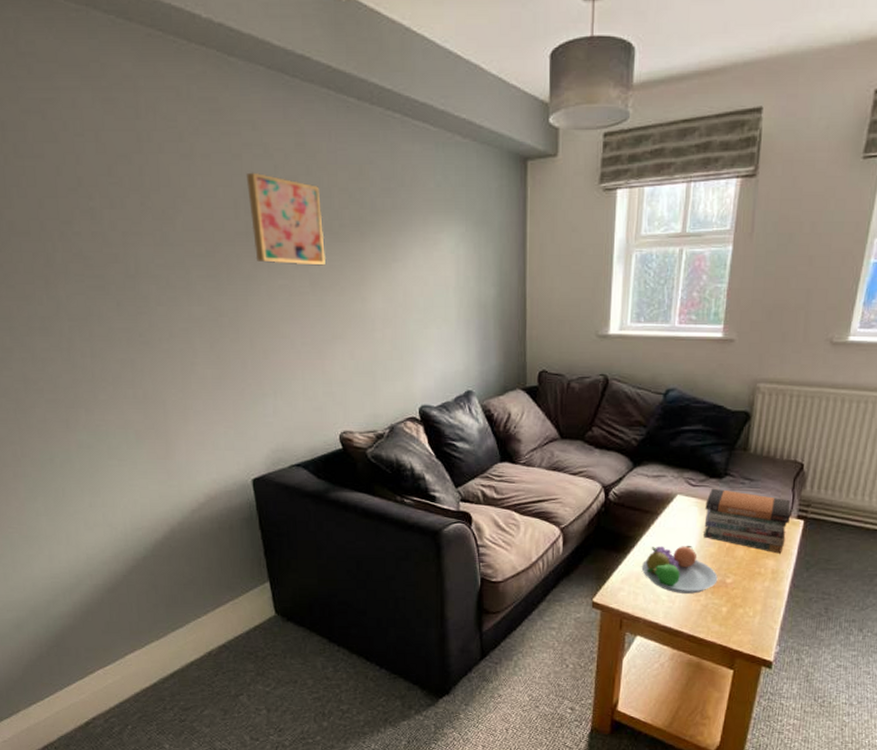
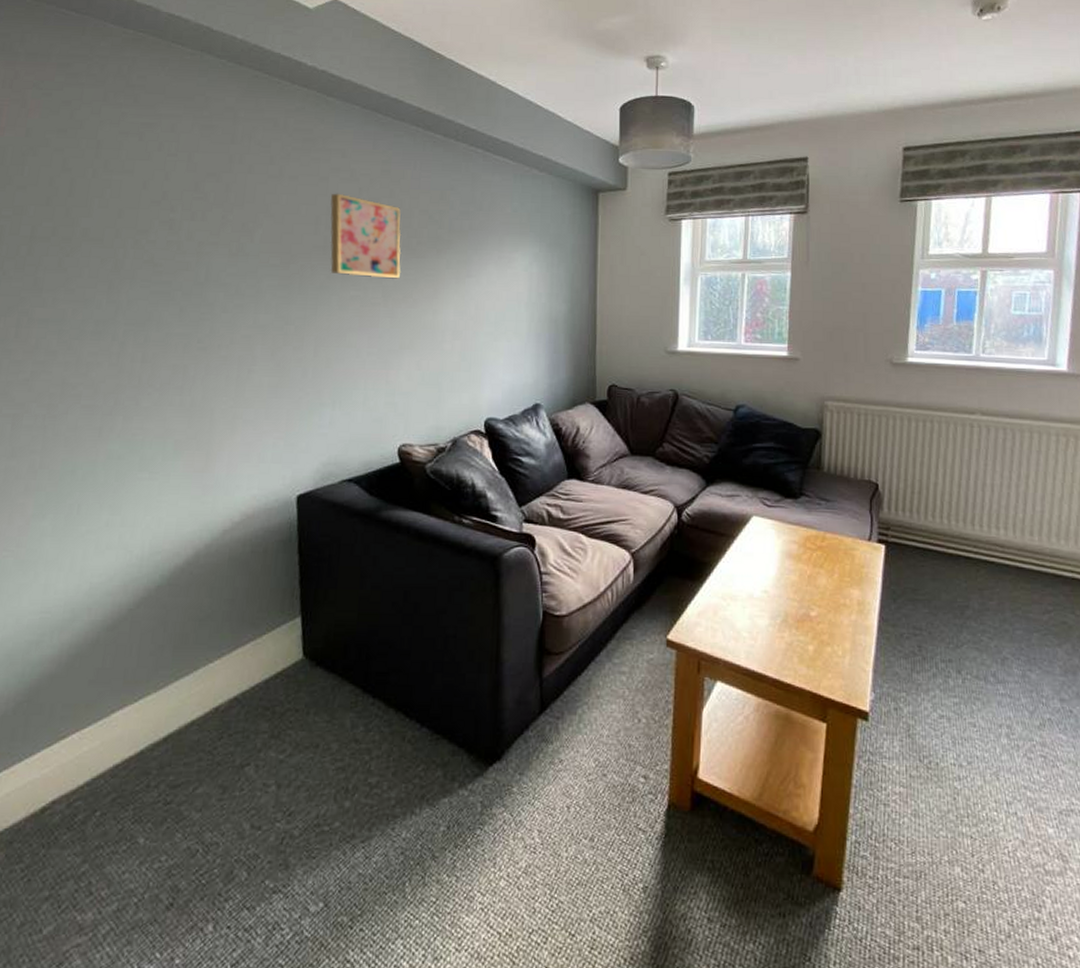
fruit bowl: present [641,545,718,594] -> none [719,572,801,629]
book stack: present [704,488,791,554] -> none [782,509,871,582]

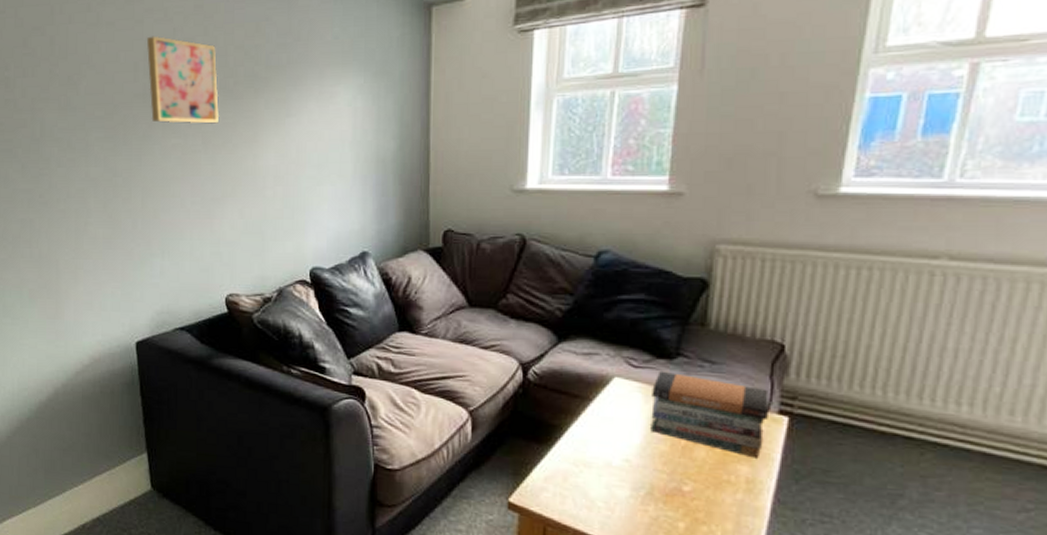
book stack: none [782,509,871,582] -> present [651,370,770,458]

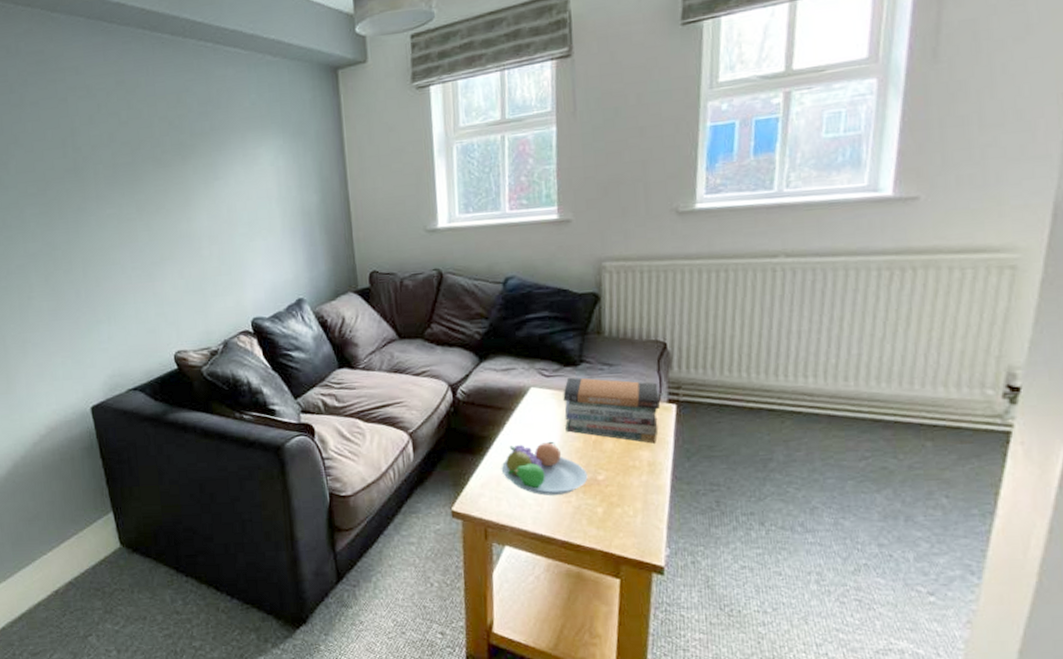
wall art: present [146,35,220,124] -> none [71,112,151,195]
fruit bowl: none [570,438,671,502] -> present [501,441,588,495]

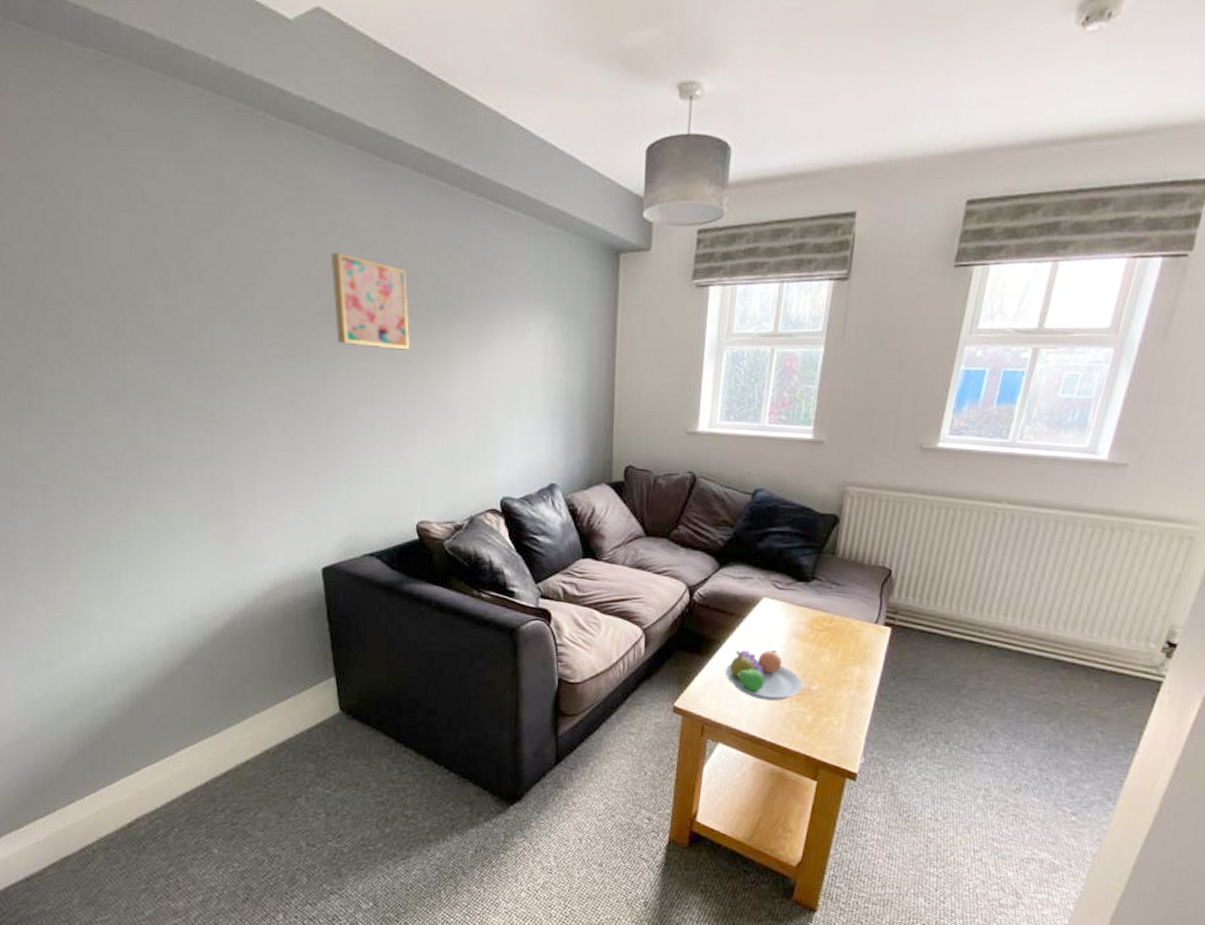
wall art: none [71,112,151,195] -> present [330,252,411,350]
book stack: present [563,377,661,444] -> none [789,592,878,662]

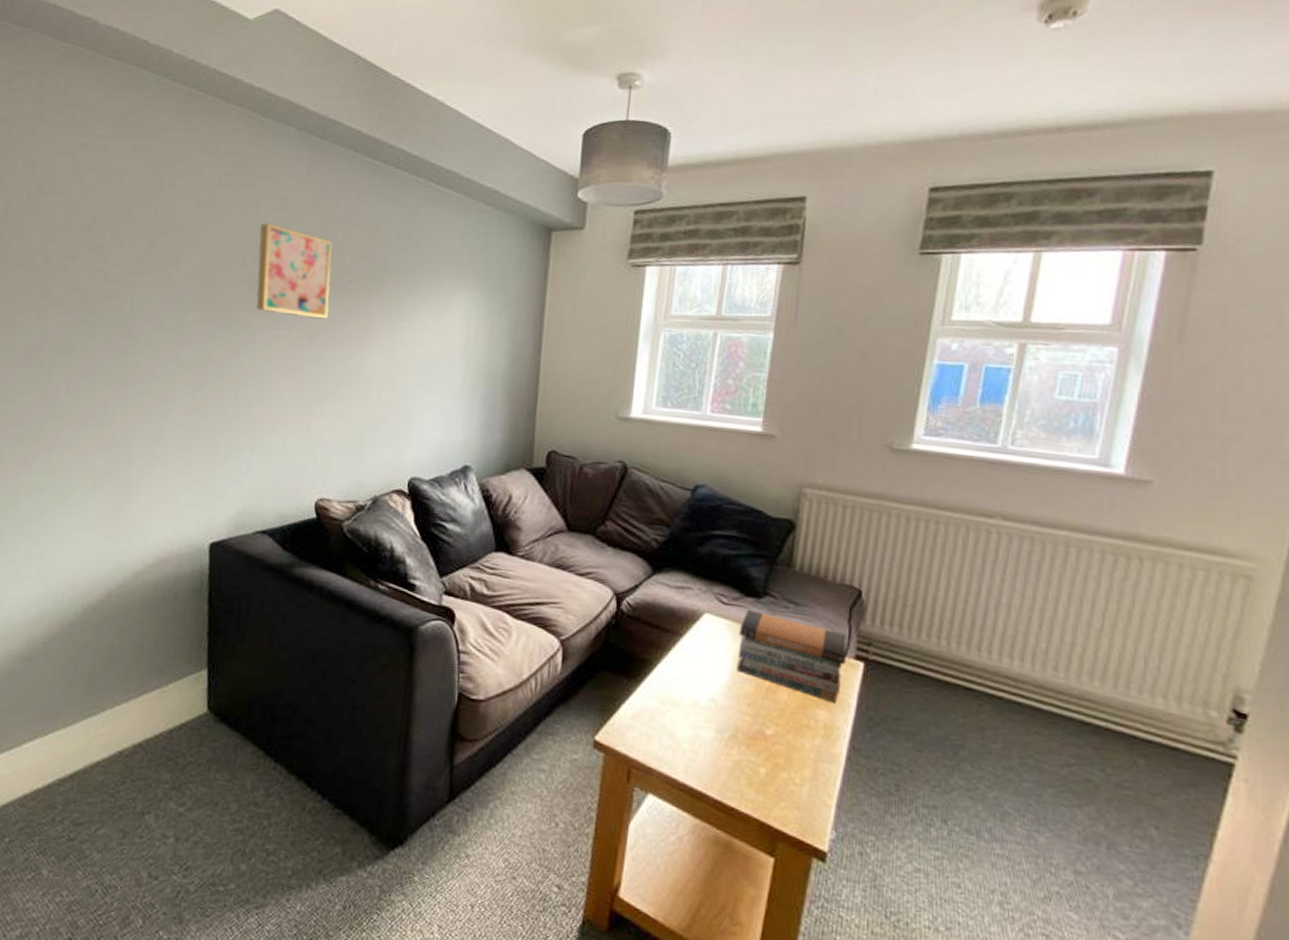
fruit bowl: present [725,650,803,701] -> none [657,675,755,745]
book stack: none [789,592,878,662] -> present [737,609,848,704]

